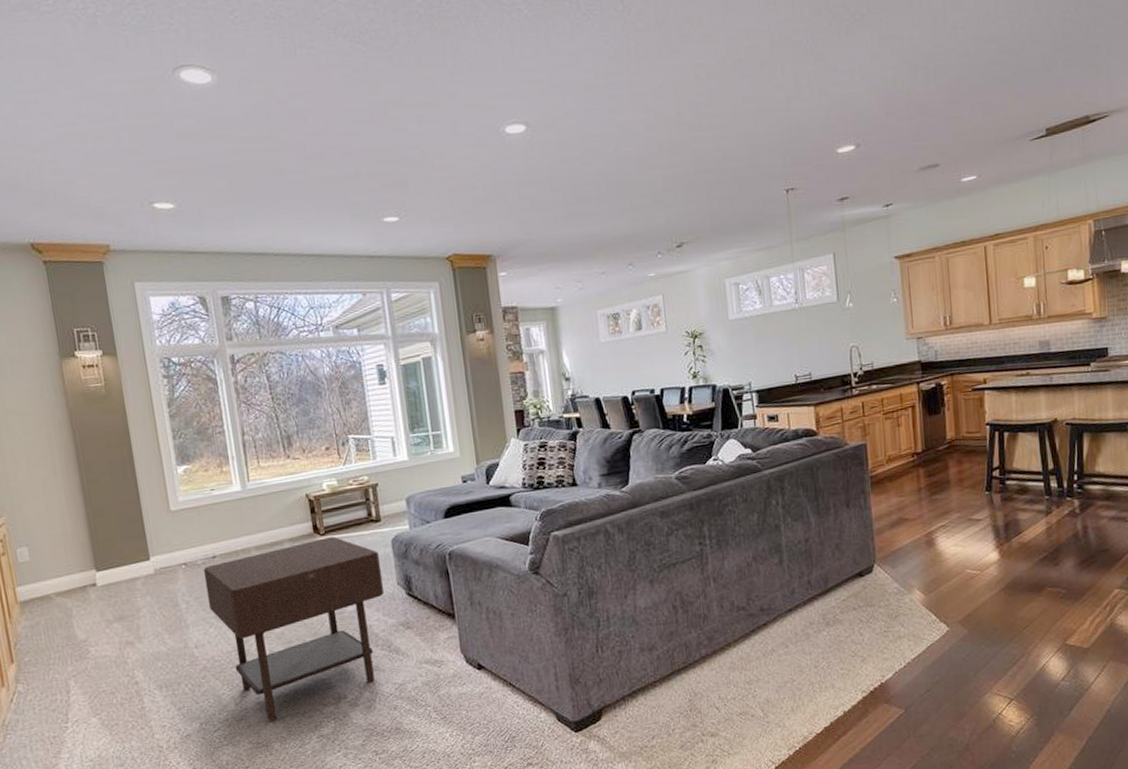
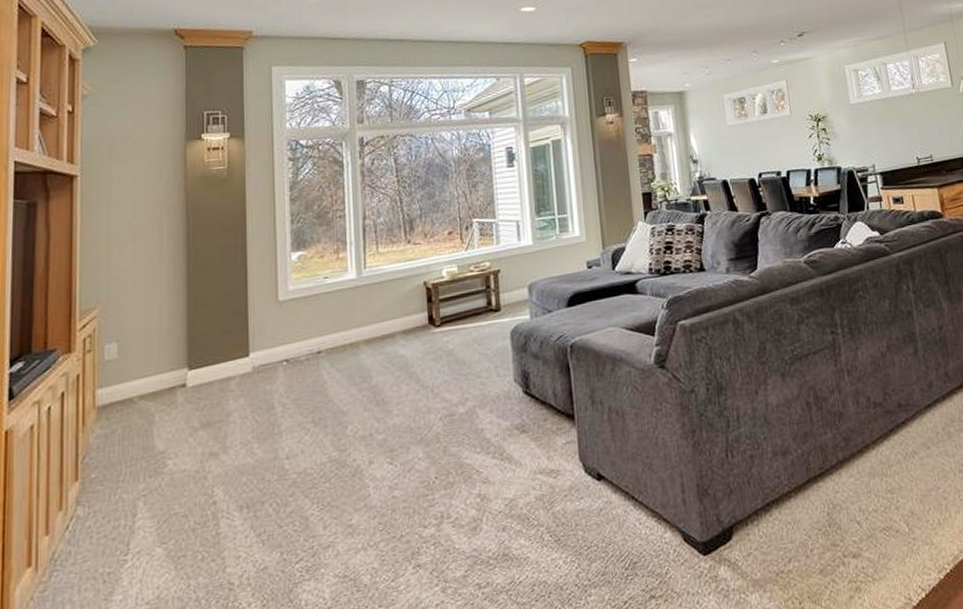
side table: present [203,536,385,721] -> none [305,328,500,548]

